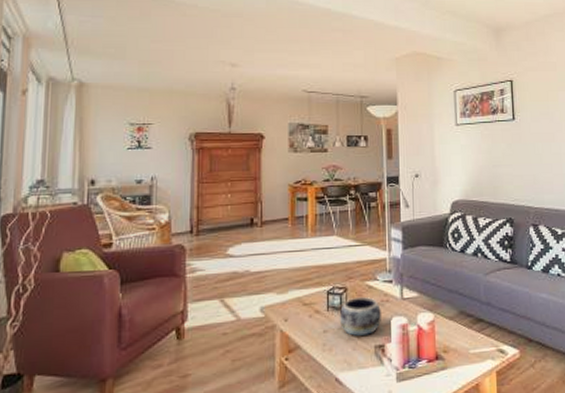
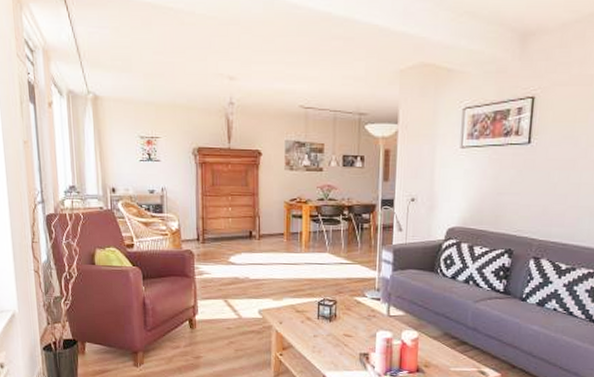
decorative bowl: present [339,297,382,337] -> none [328,310,369,345]

